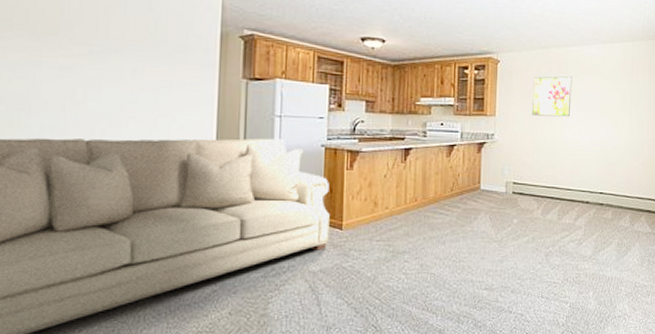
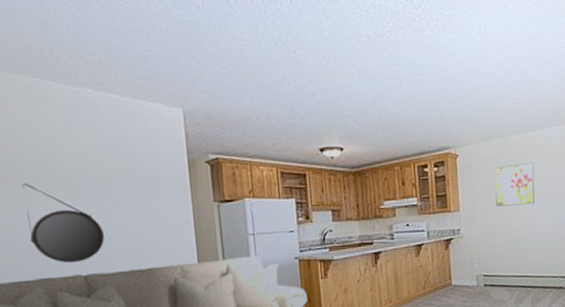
home mirror: none [32,34,118,126] -> present [22,182,105,264]

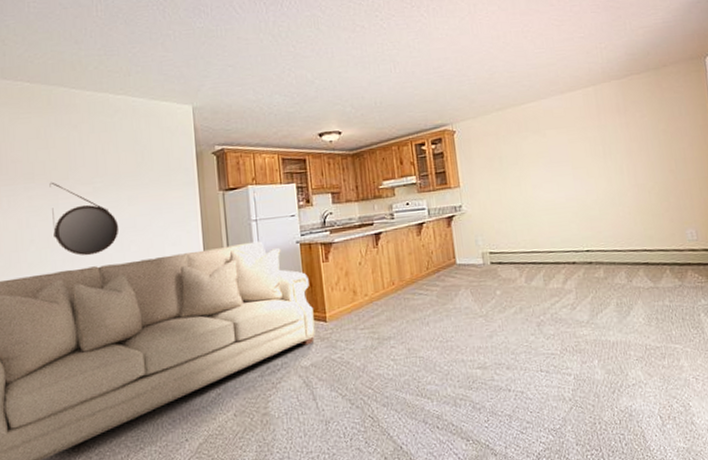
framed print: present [494,162,535,207] -> none [493,133,538,180]

